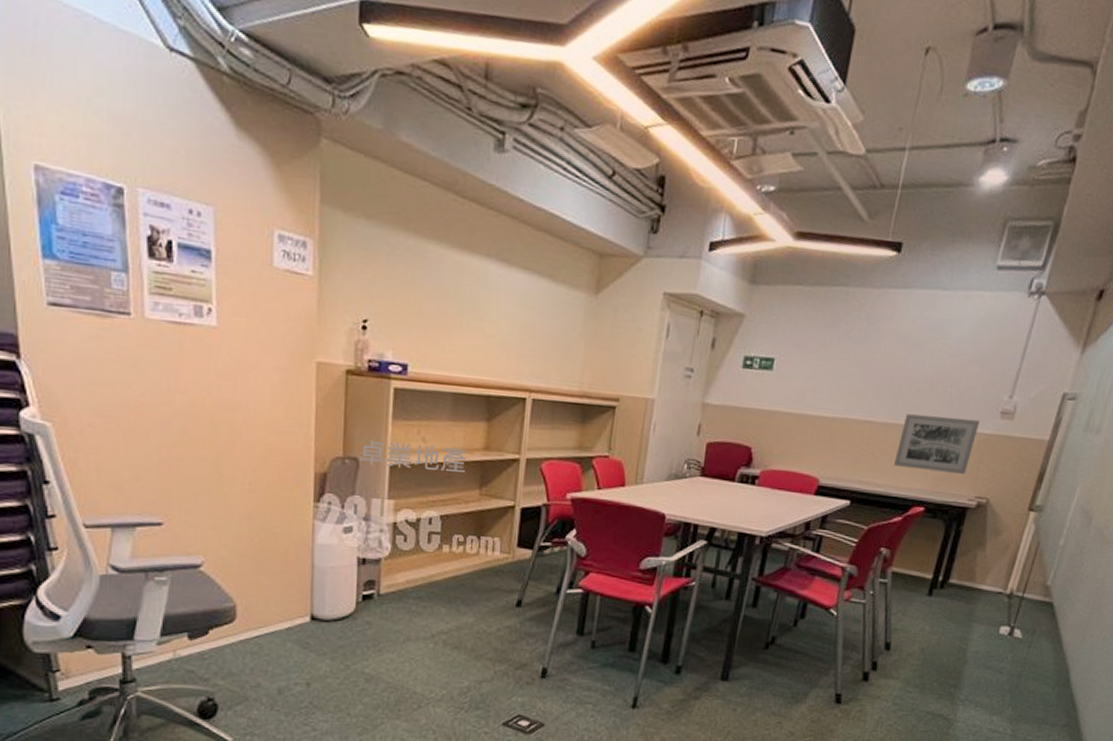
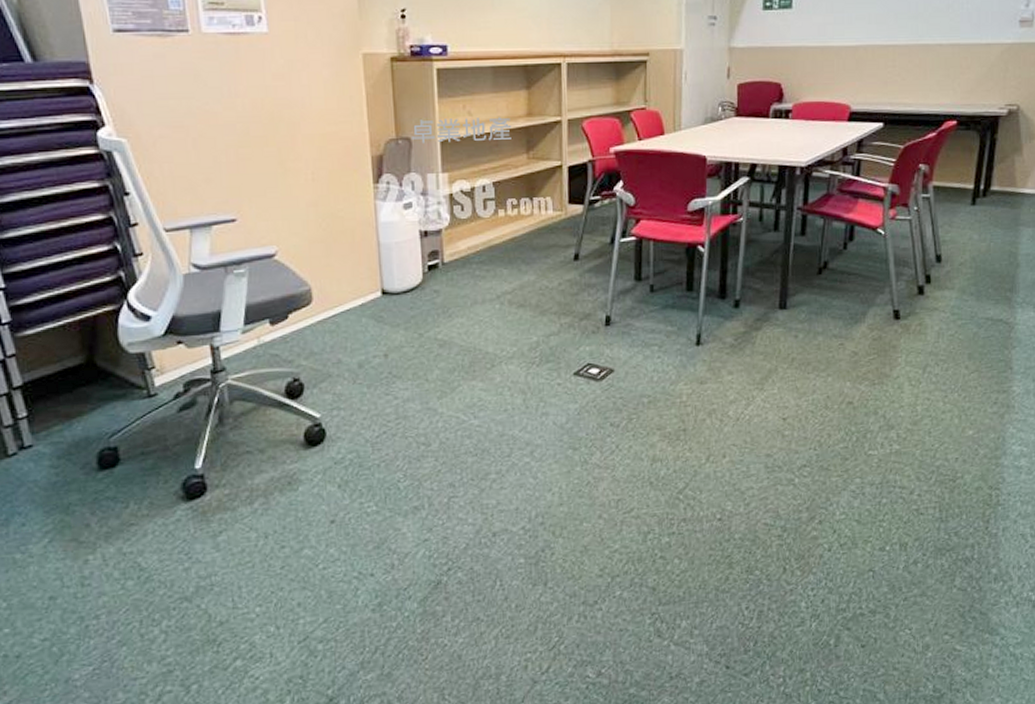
wall art: present [894,414,980,475] -> none [921,31,1000,86]

